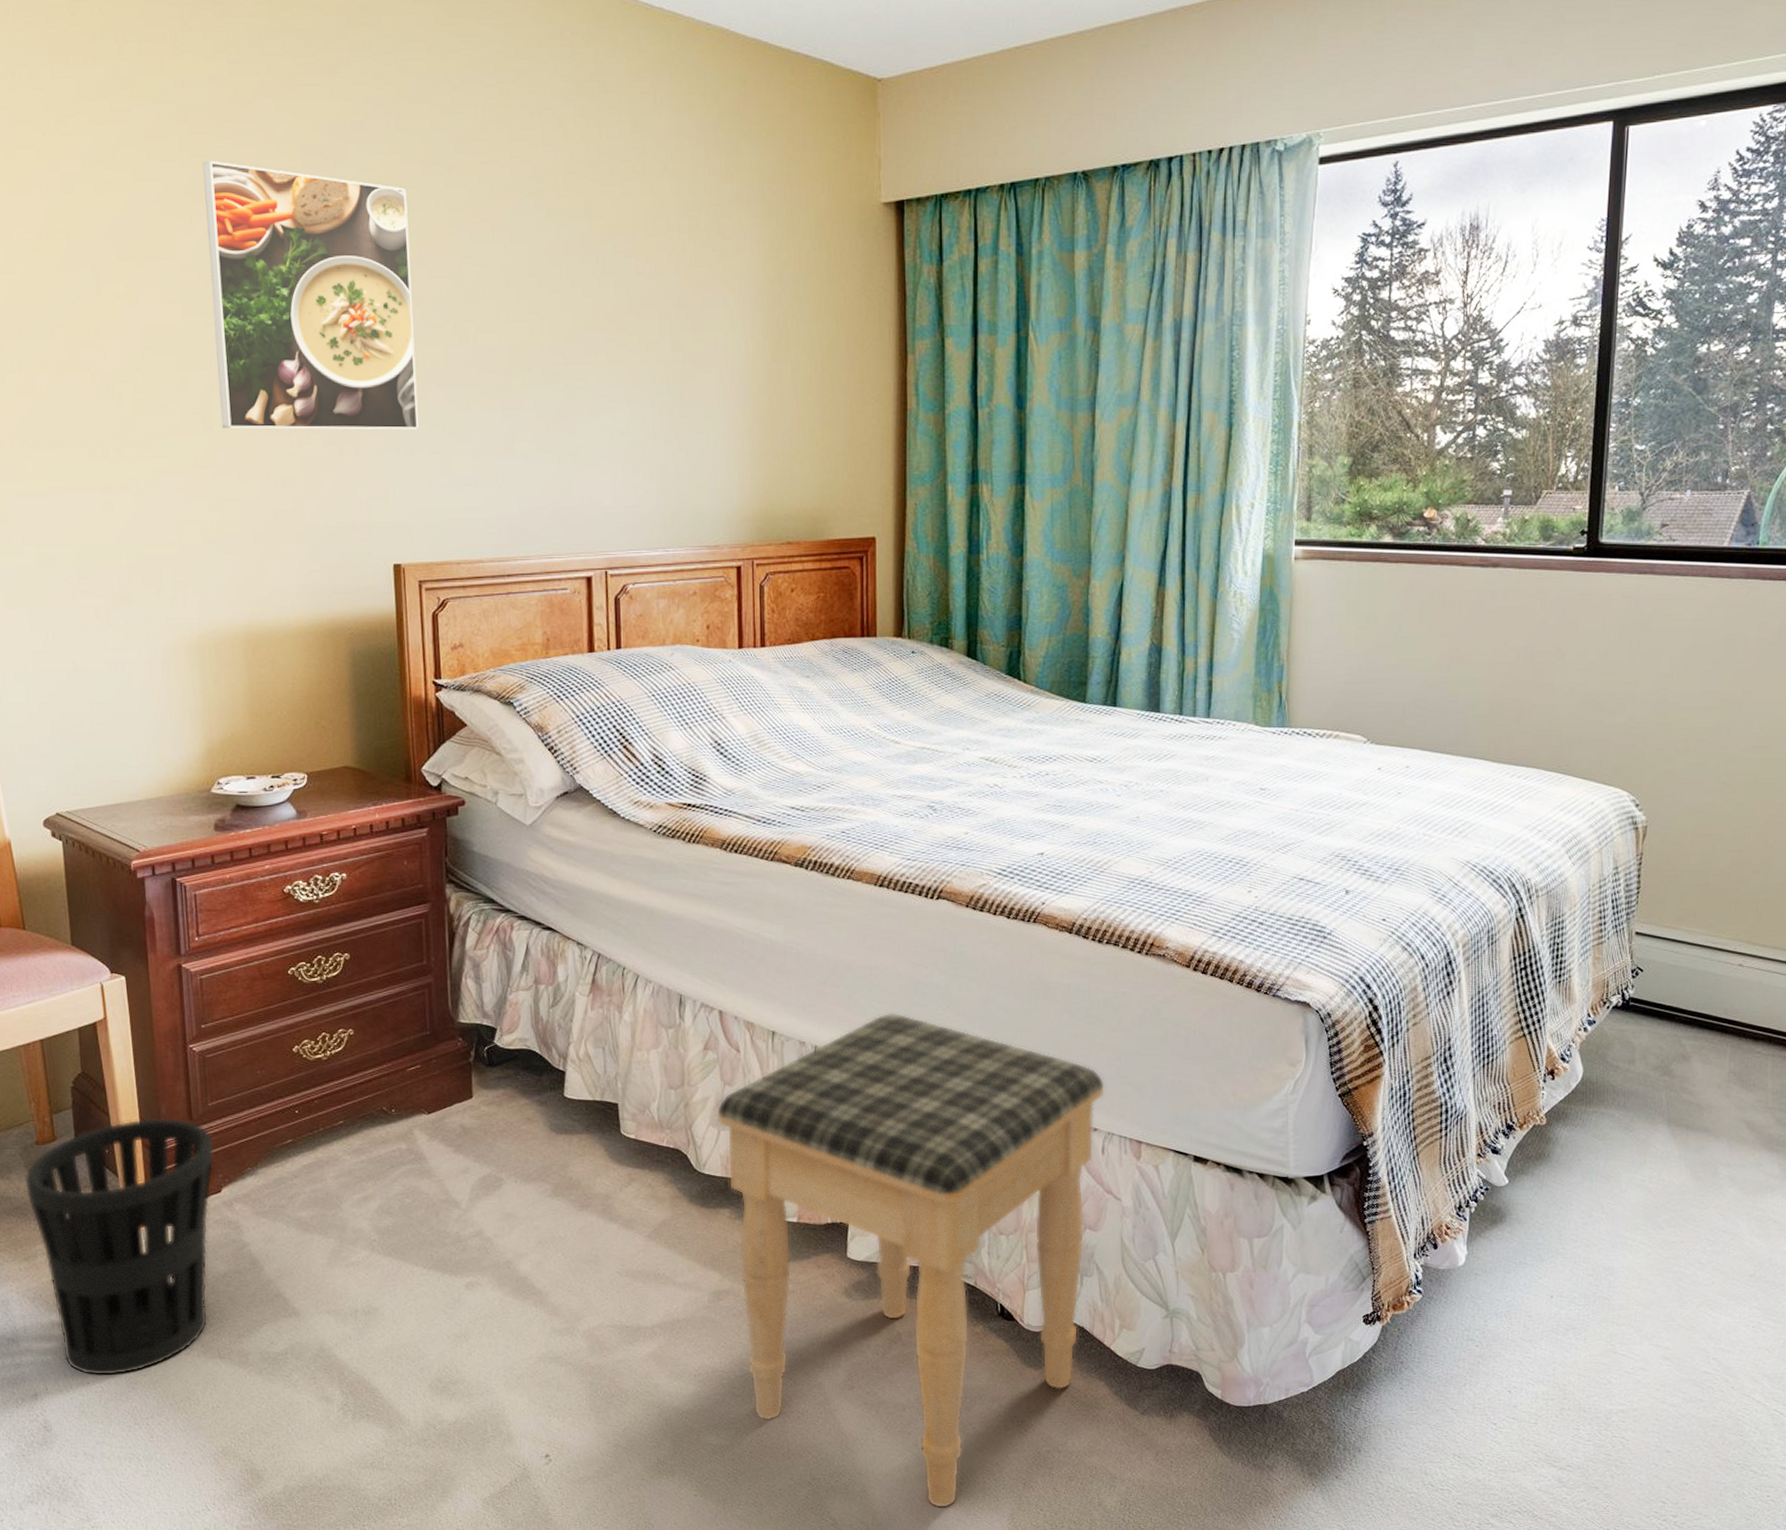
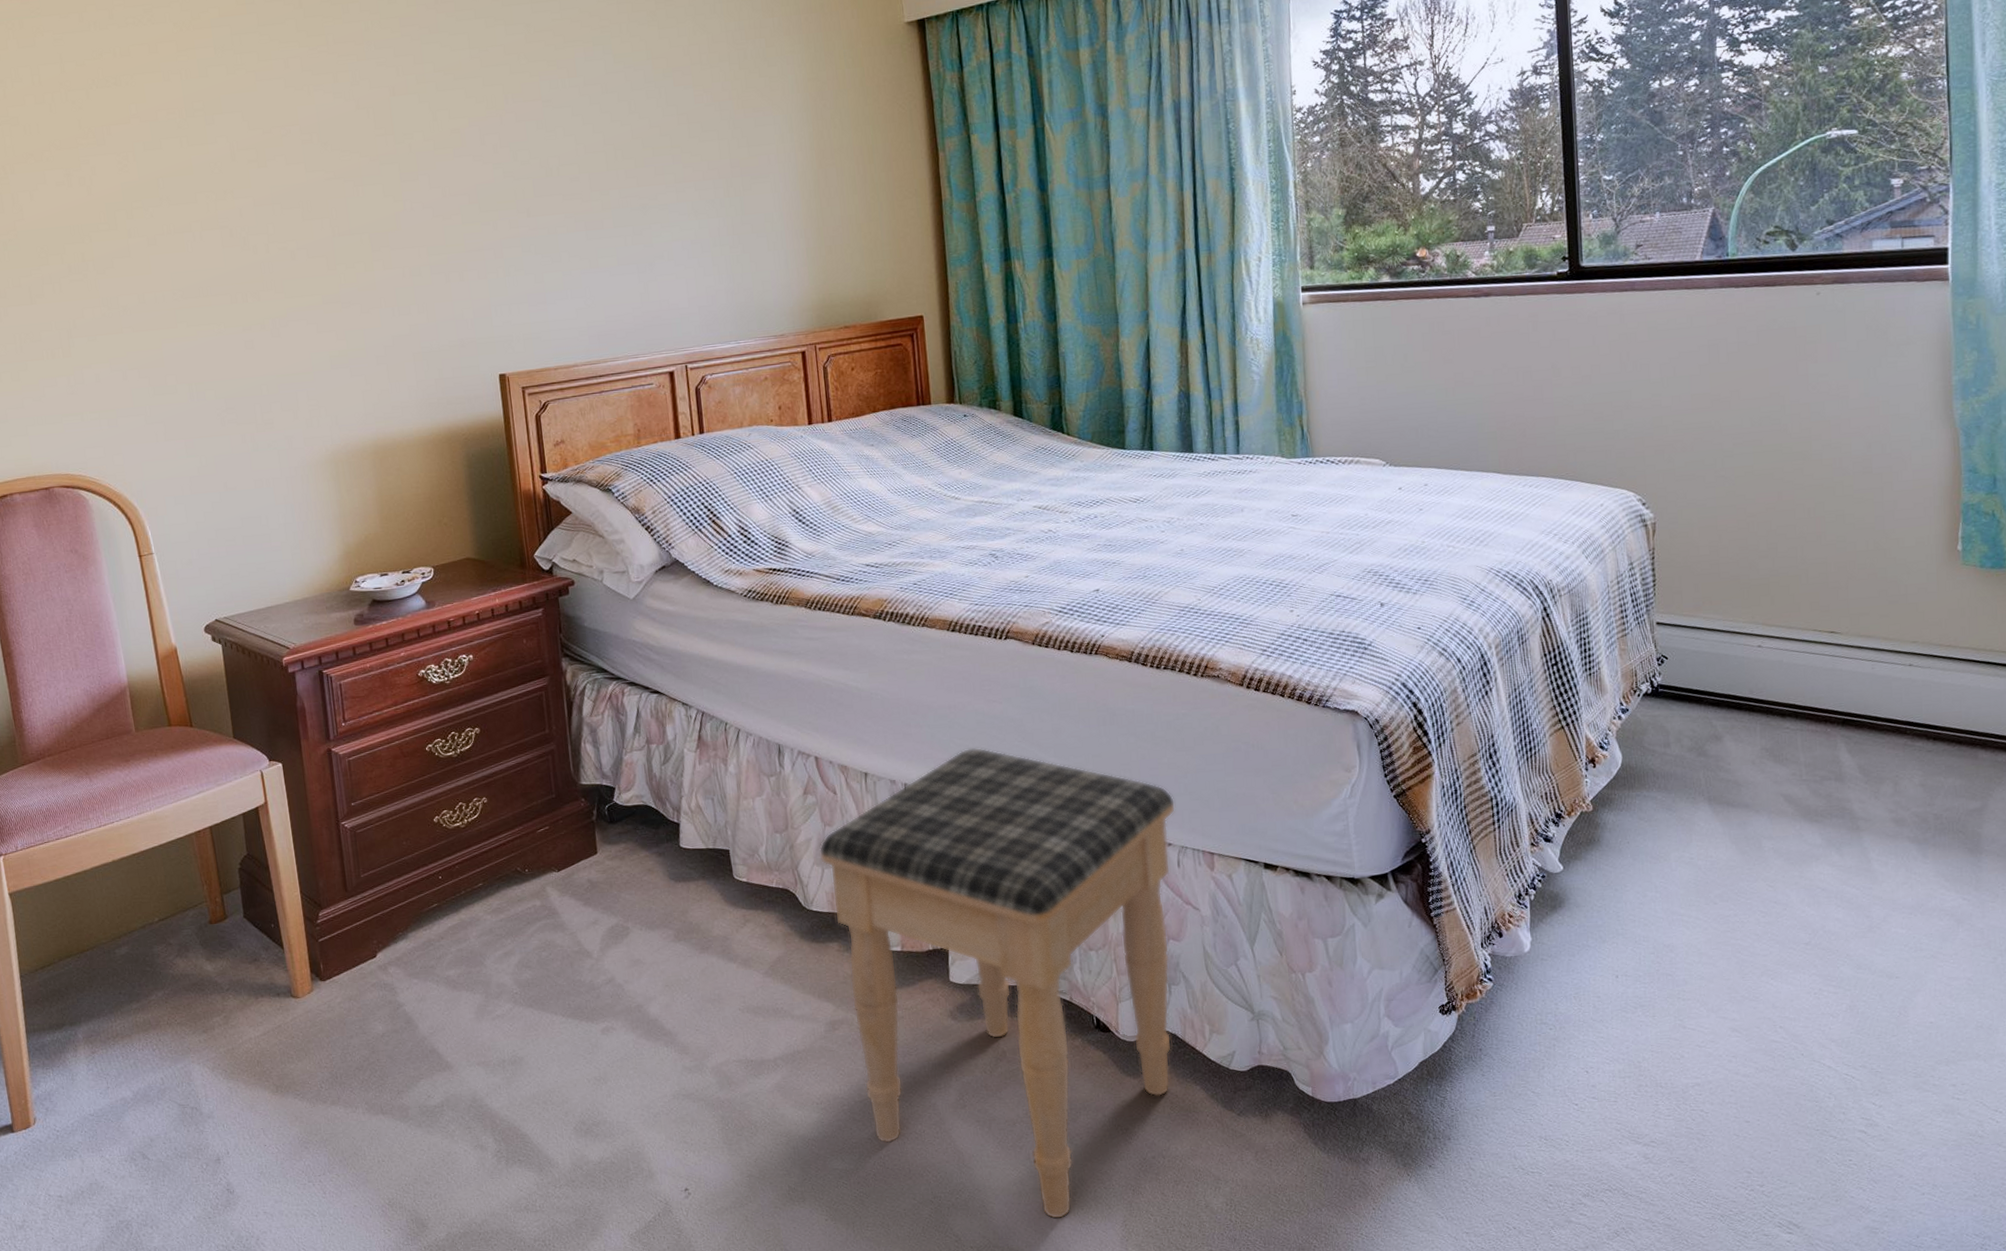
wastebasket: present [24,1118,215,1376] -> none [200,890,371,1138]
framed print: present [203,160,420,430] -> none [316,38,515,268]

